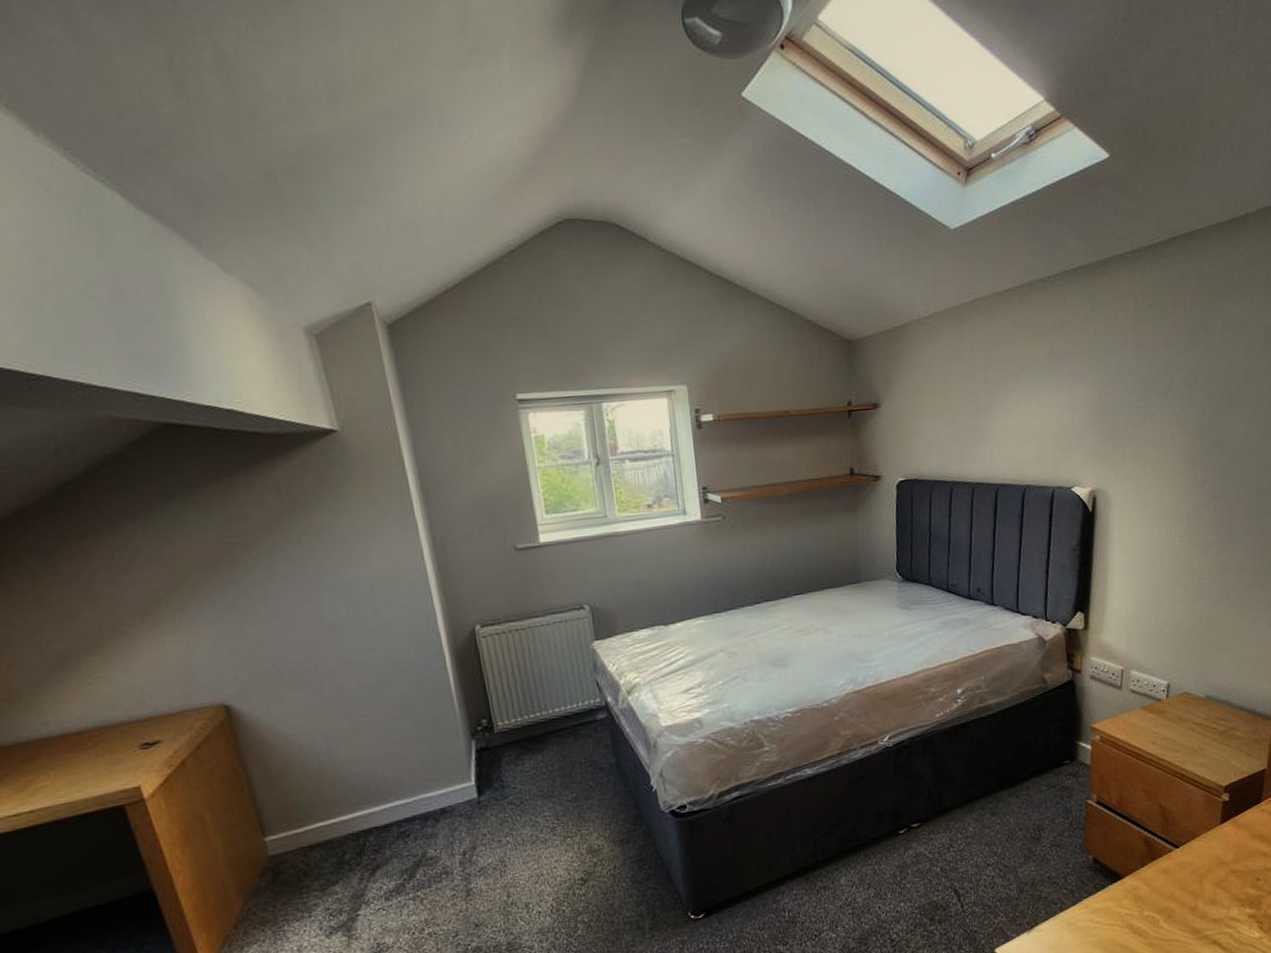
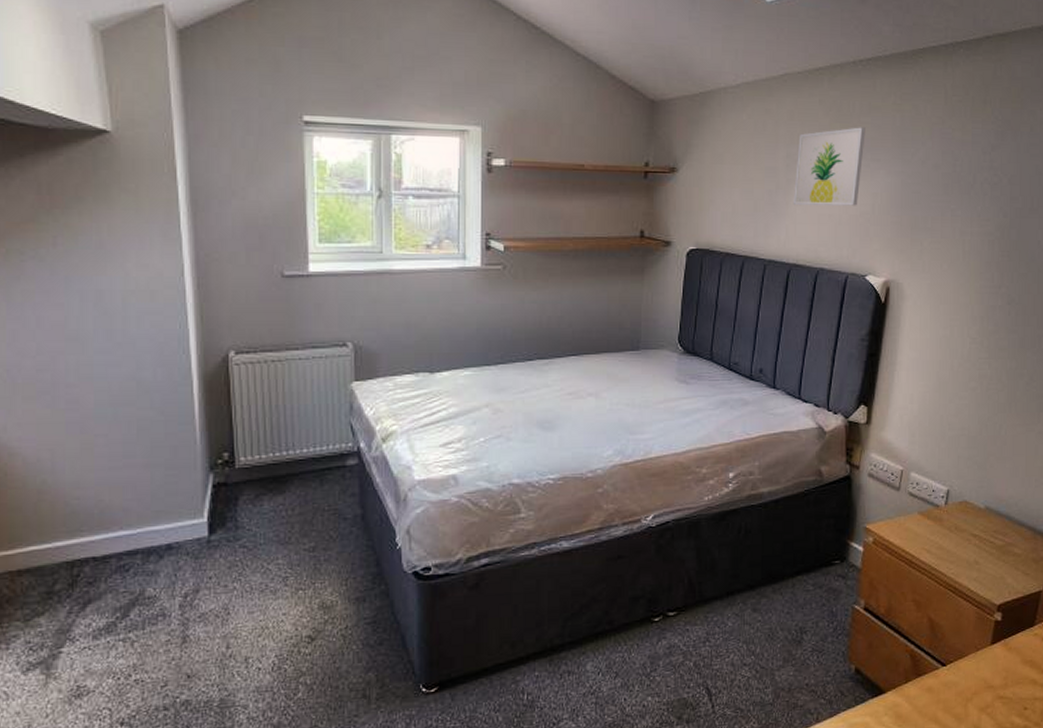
wall art: none [994,343,1060,428] -> present [793,127,866,206]

